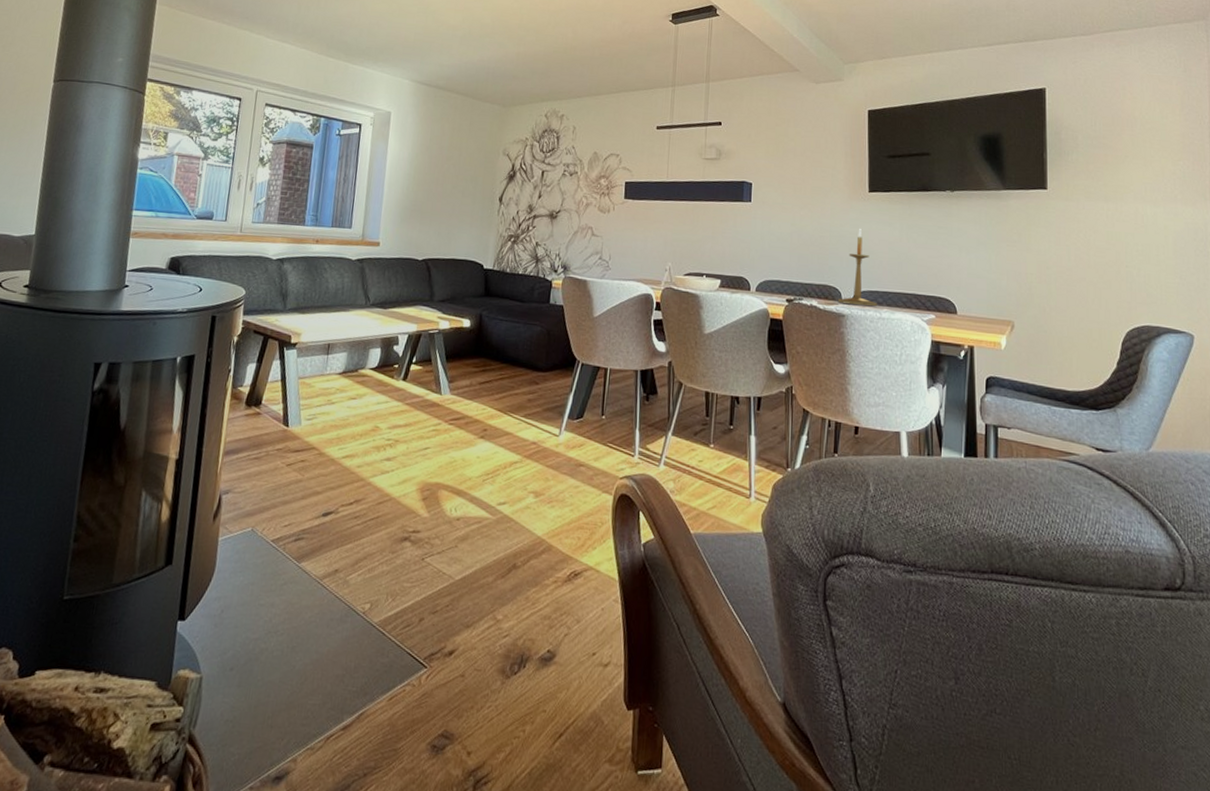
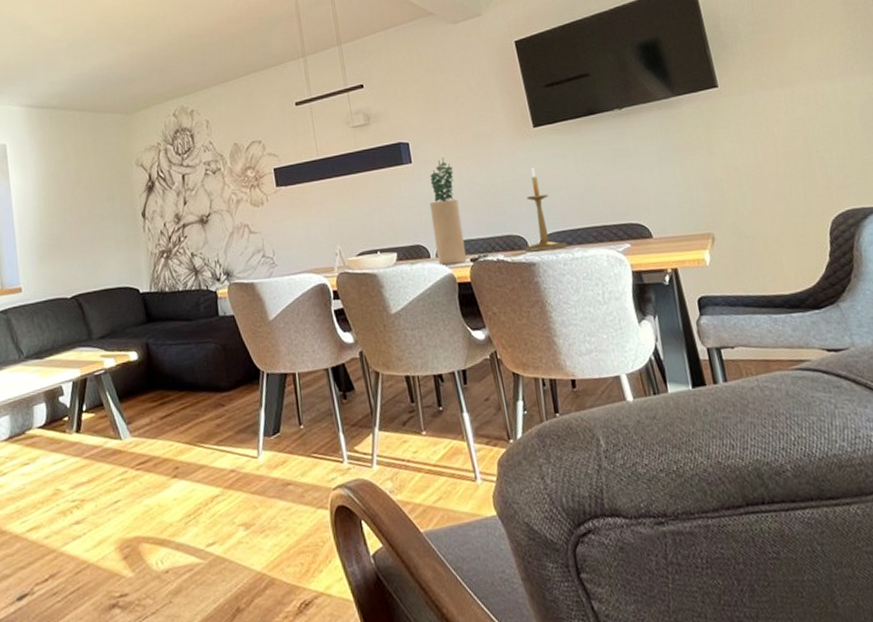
vase: none [756,203,787,301] -> present [429,158,467,265]

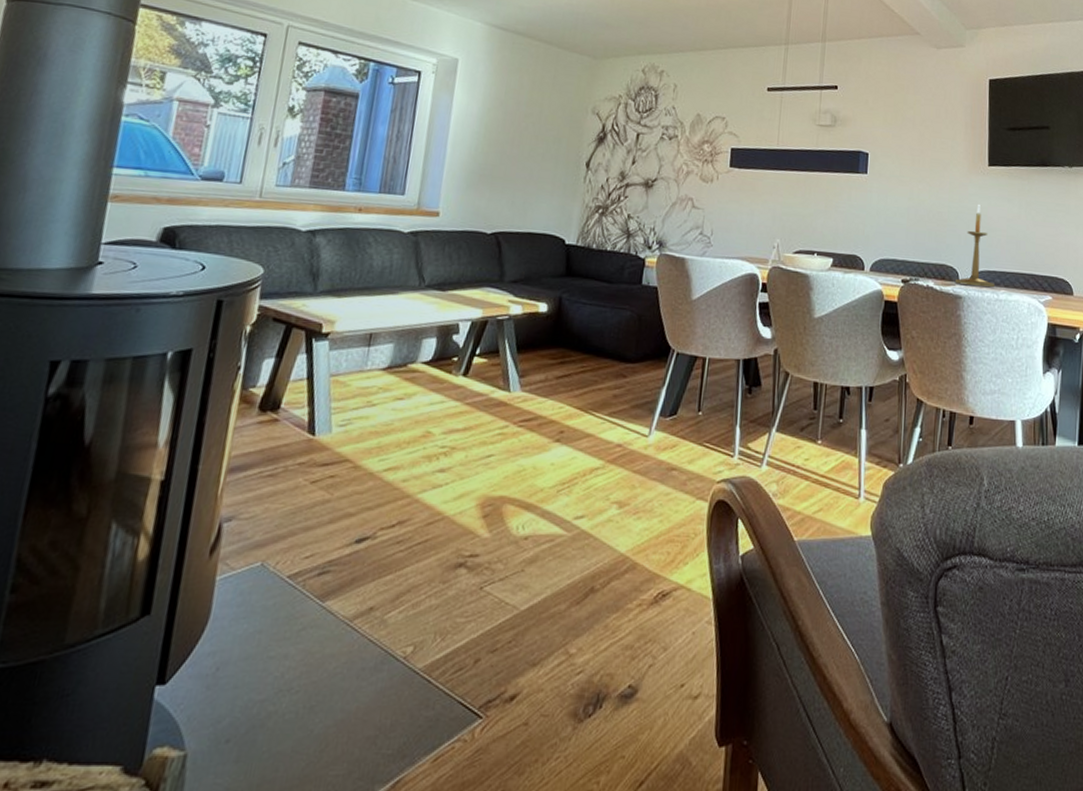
vase: present [429,158,467,265] -> none [871,175,905,282]

